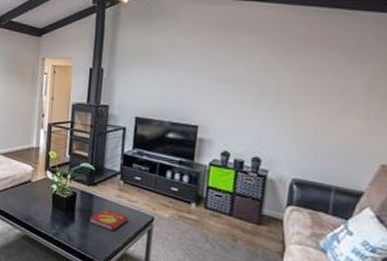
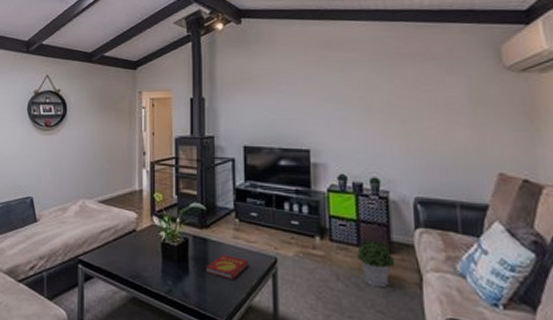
potted plant: none [228,209,263,253] -> present [357,238,395,288]

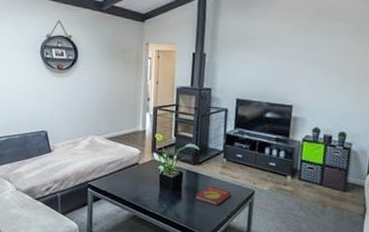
potted plant: present [357,238,395,288] -> none [318,179,348,217]

